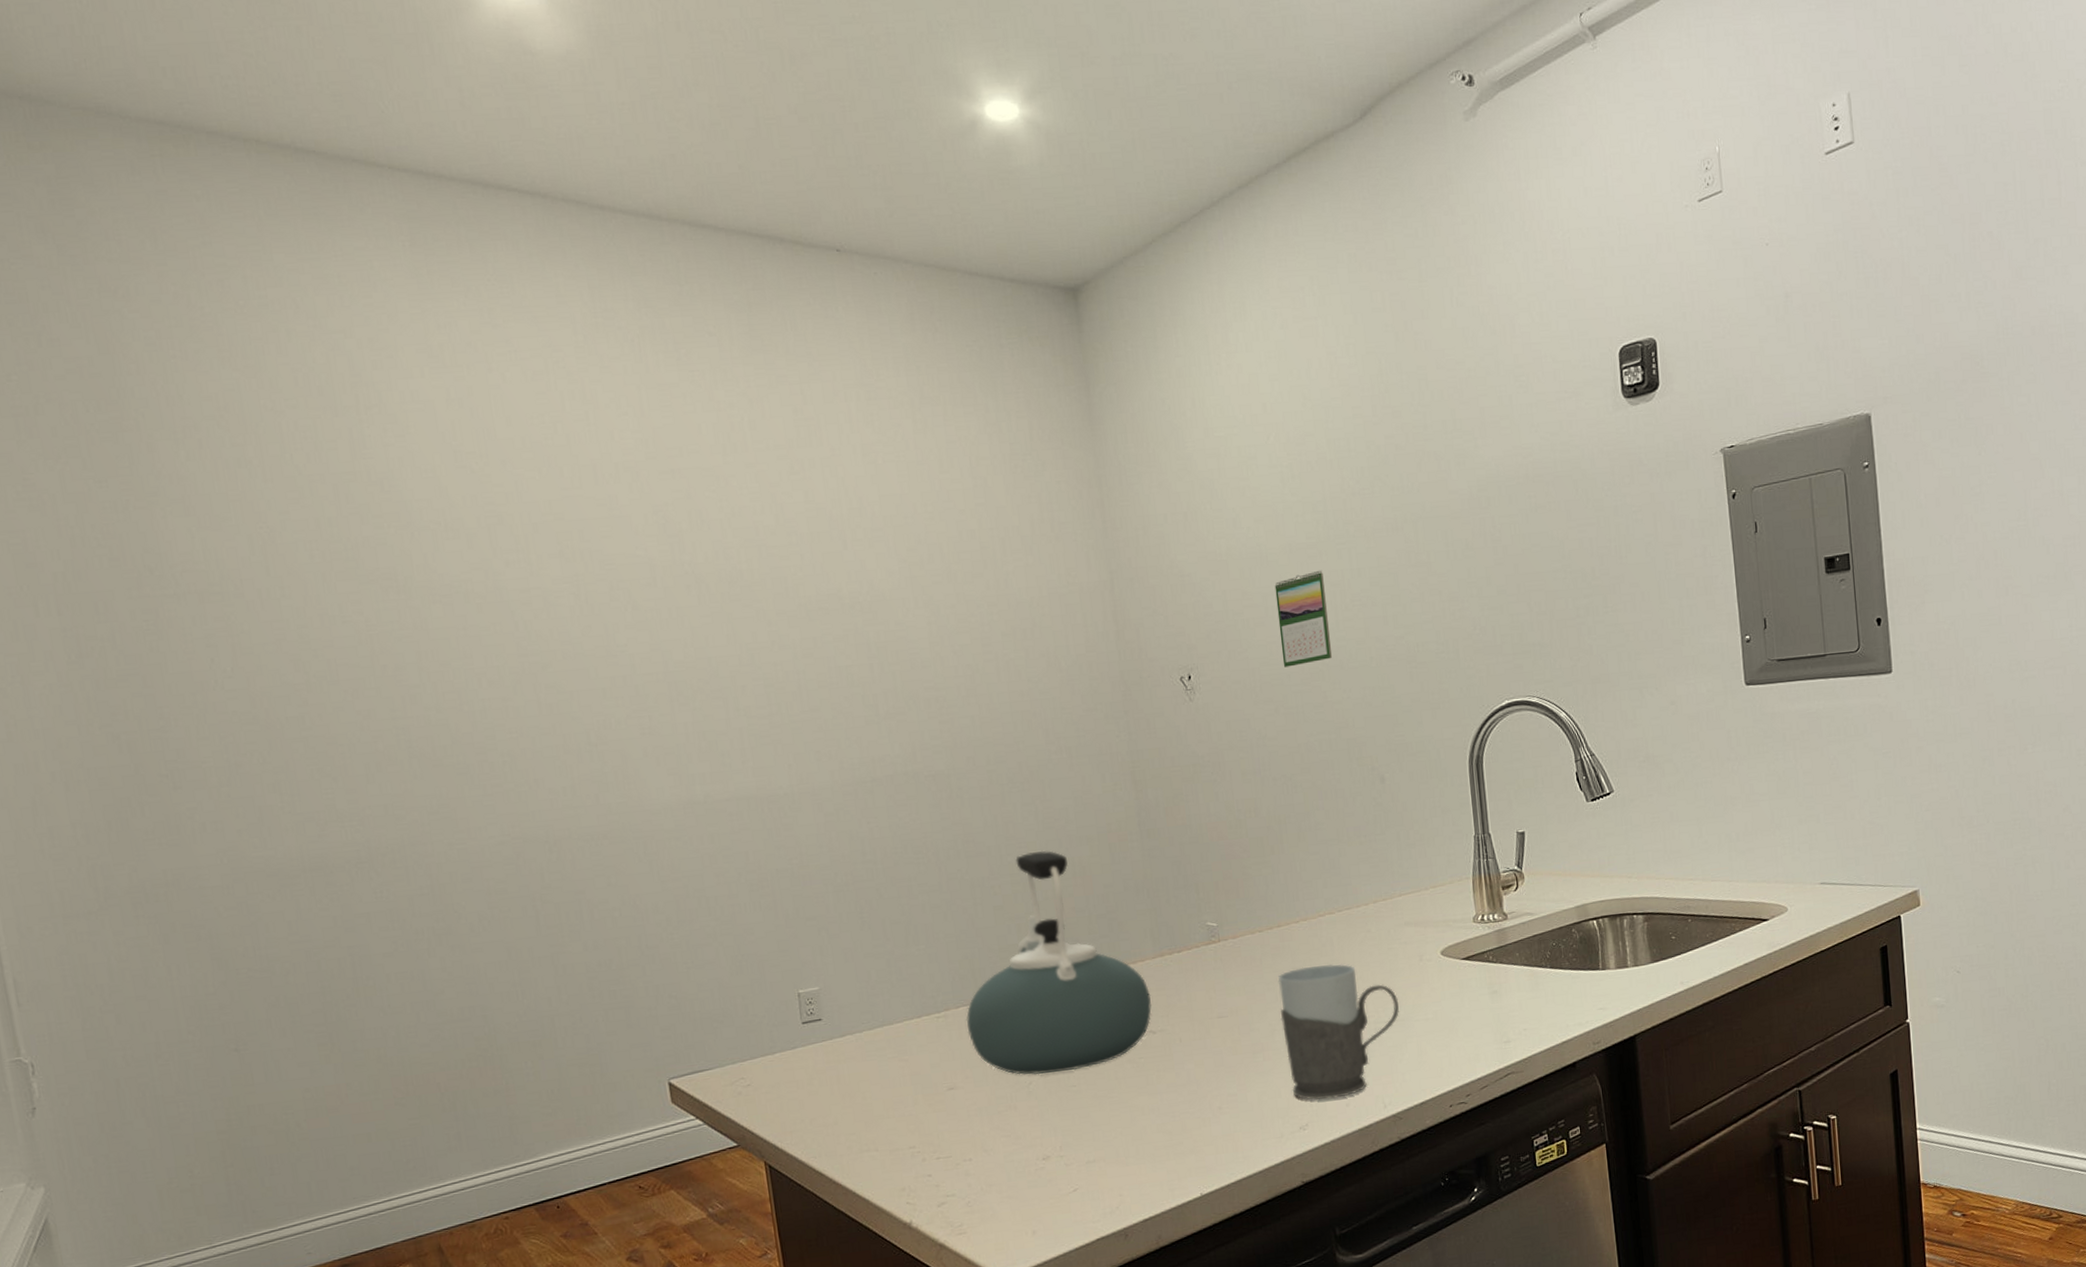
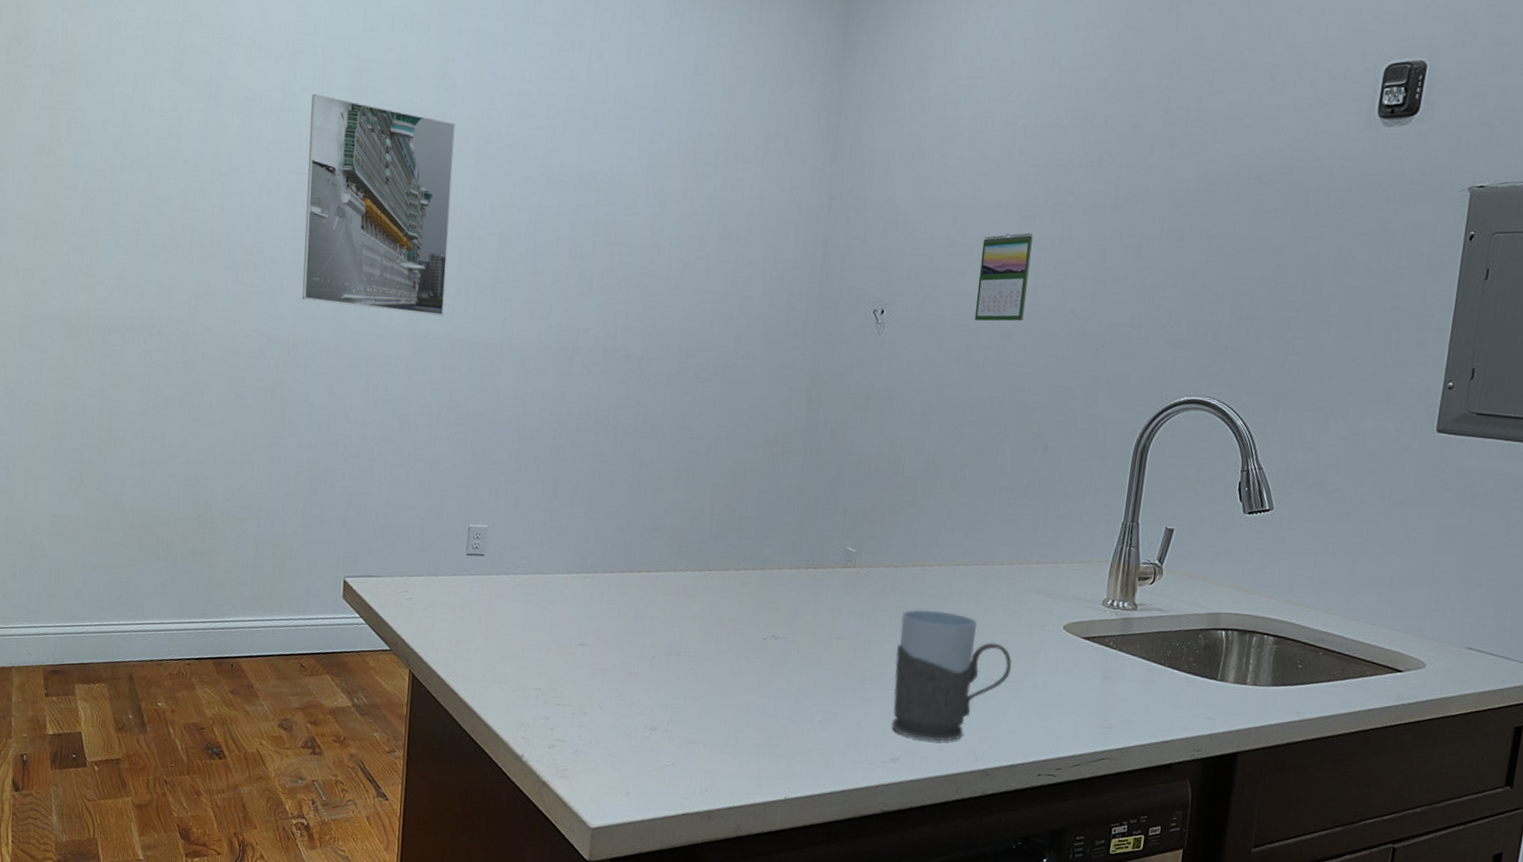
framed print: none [519,566,721,790] -> present [302,93,455,316]
kettle: present [966,850,1152,1075] -> none [608,445,781,656]

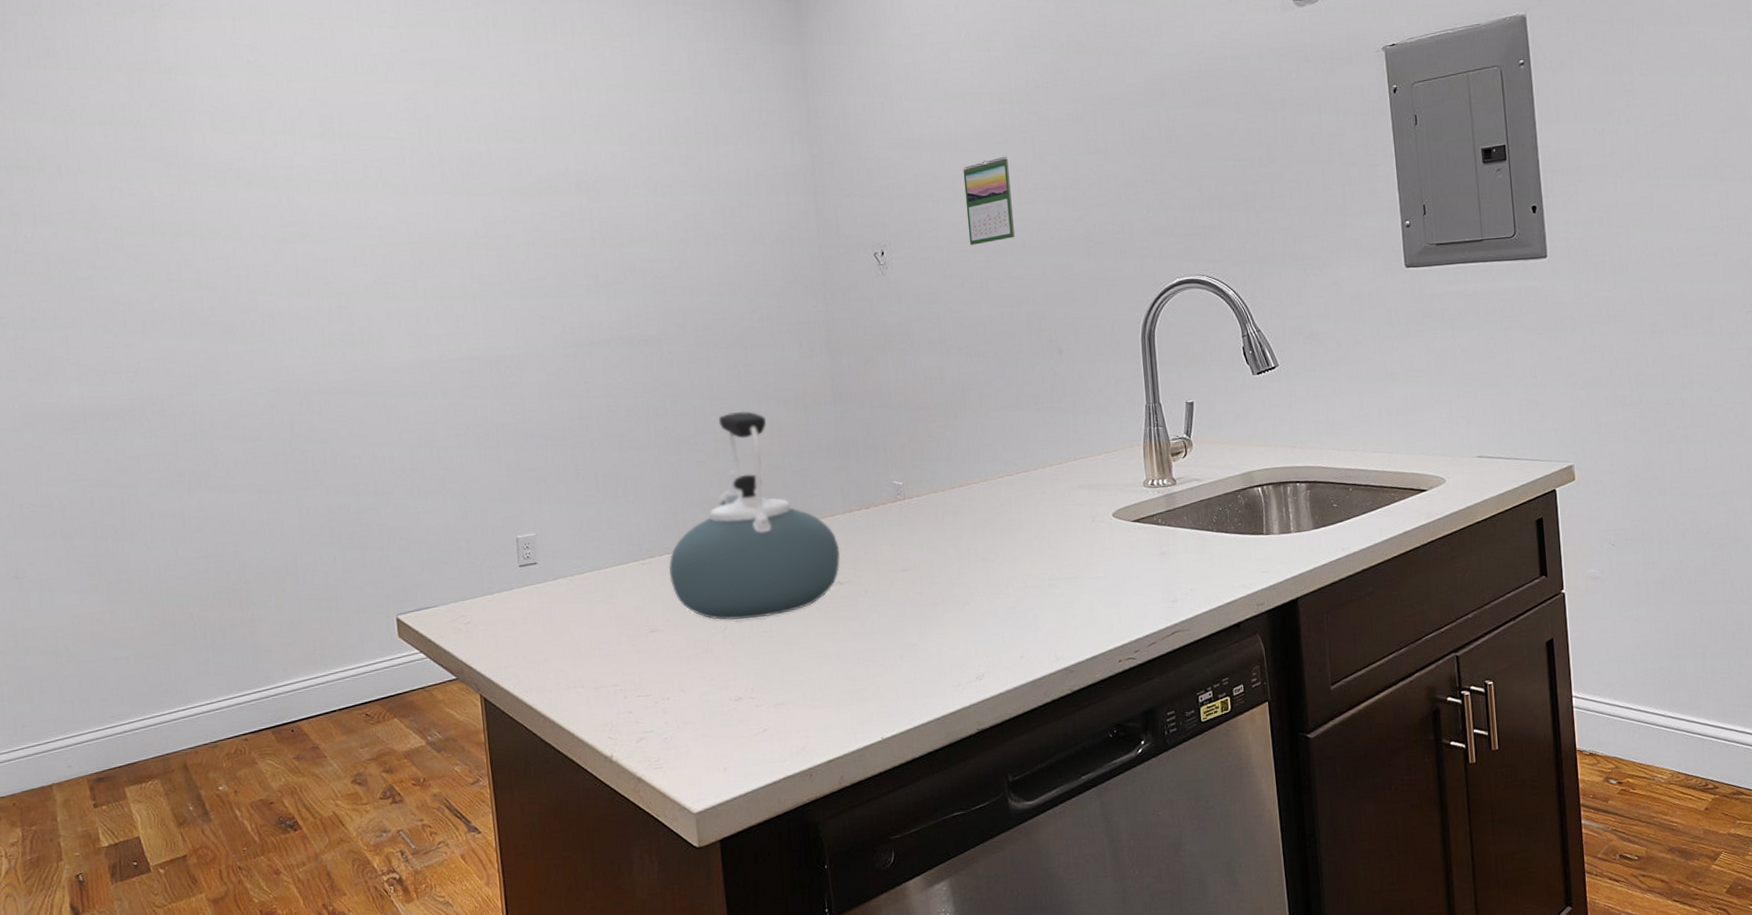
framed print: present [302,93,455,316] -> none [285,146,455,348]
kettle: none [608,445,781,656] -> present [668,411,840,621]
mug: present [891,609,1012,741] -> none [958,523,1072,652]

